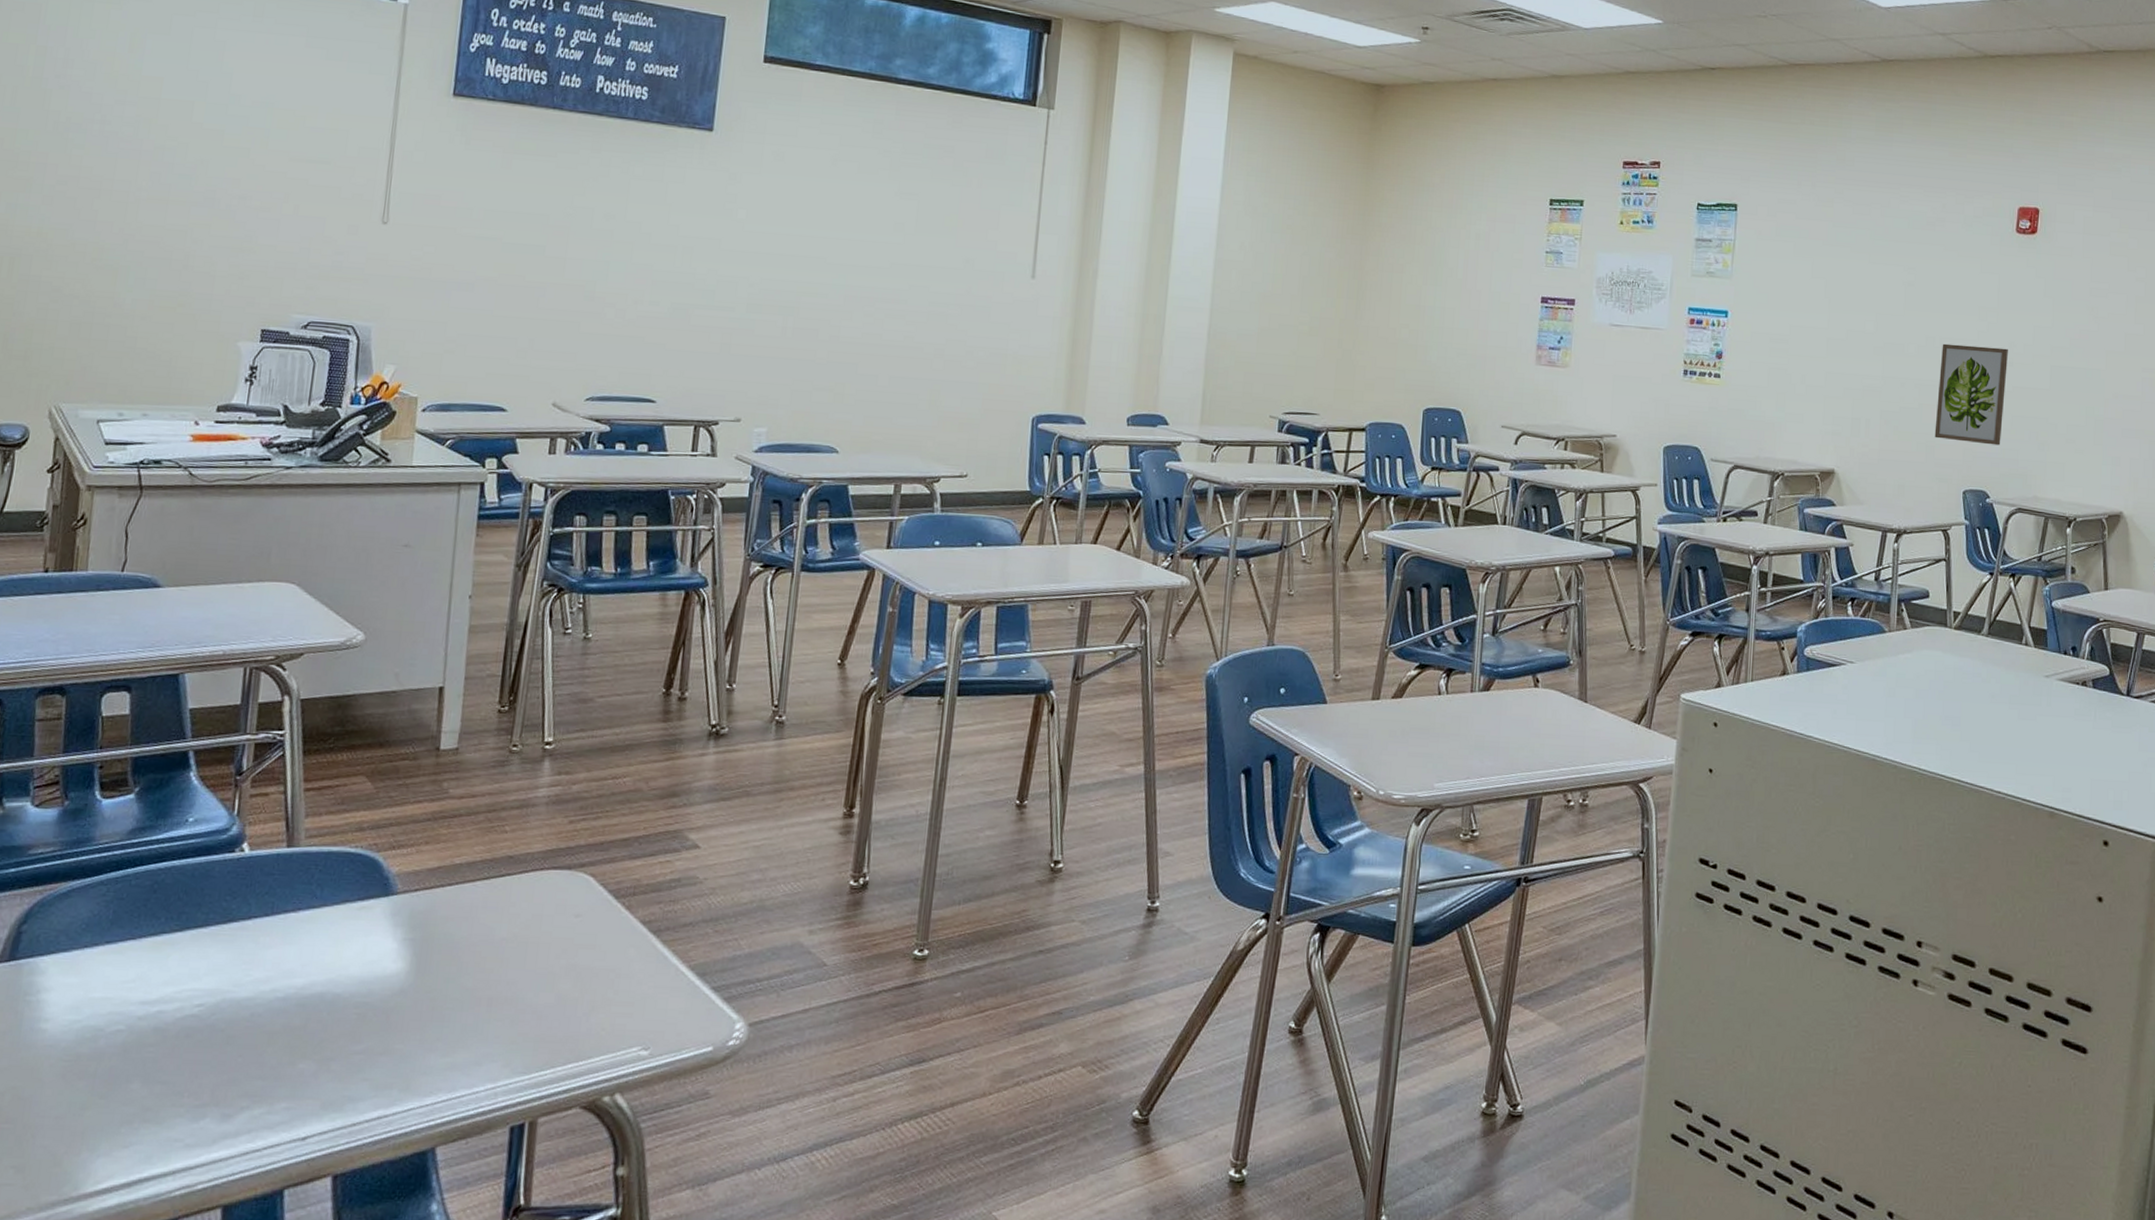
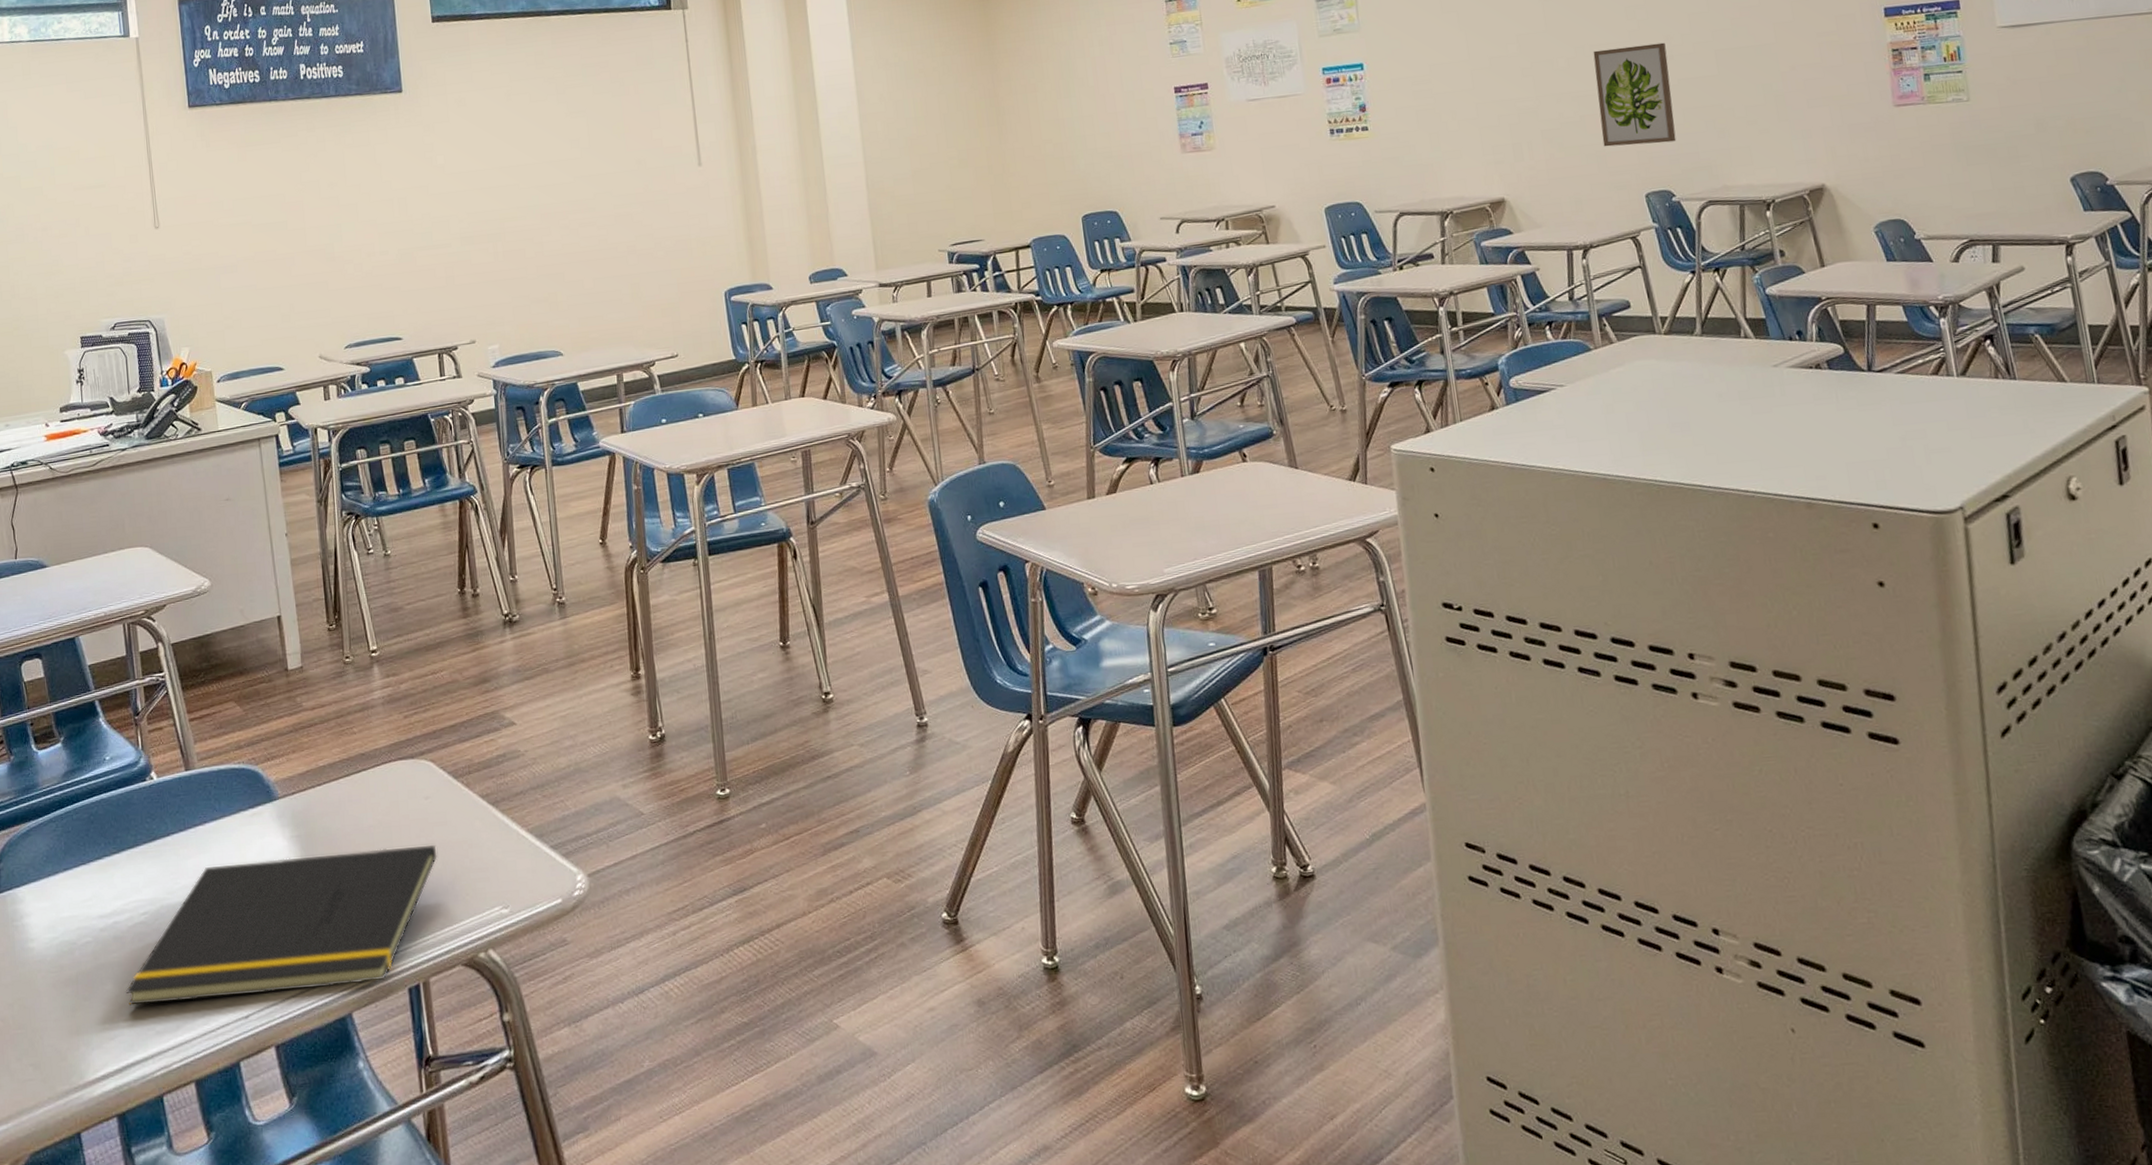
notepad: none [155,961,578,1116] -> present [125,844,438,1006]

